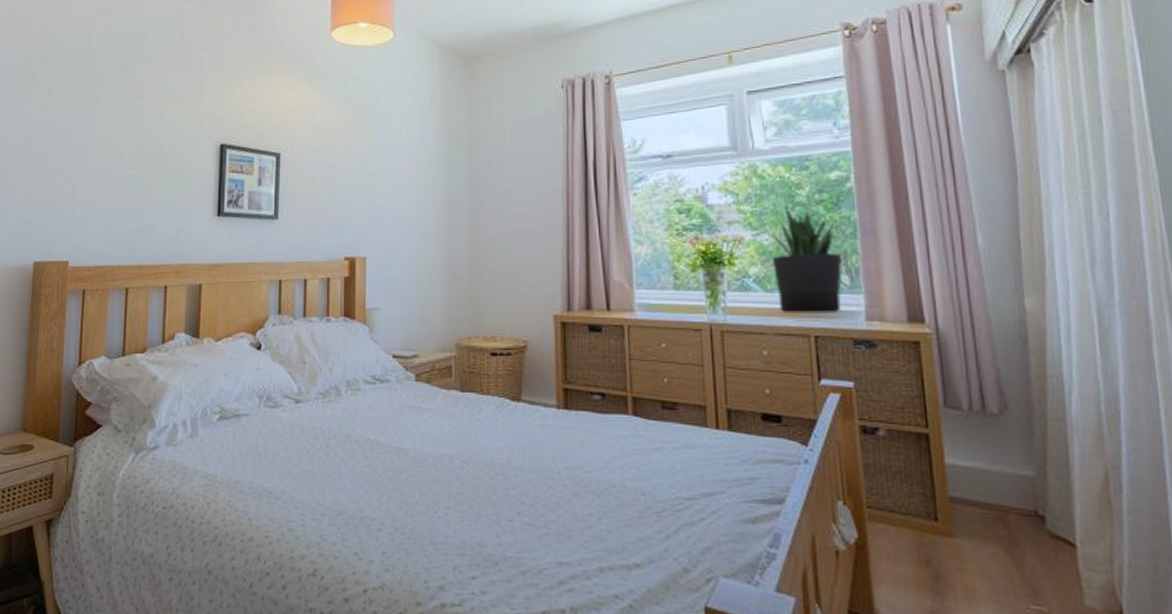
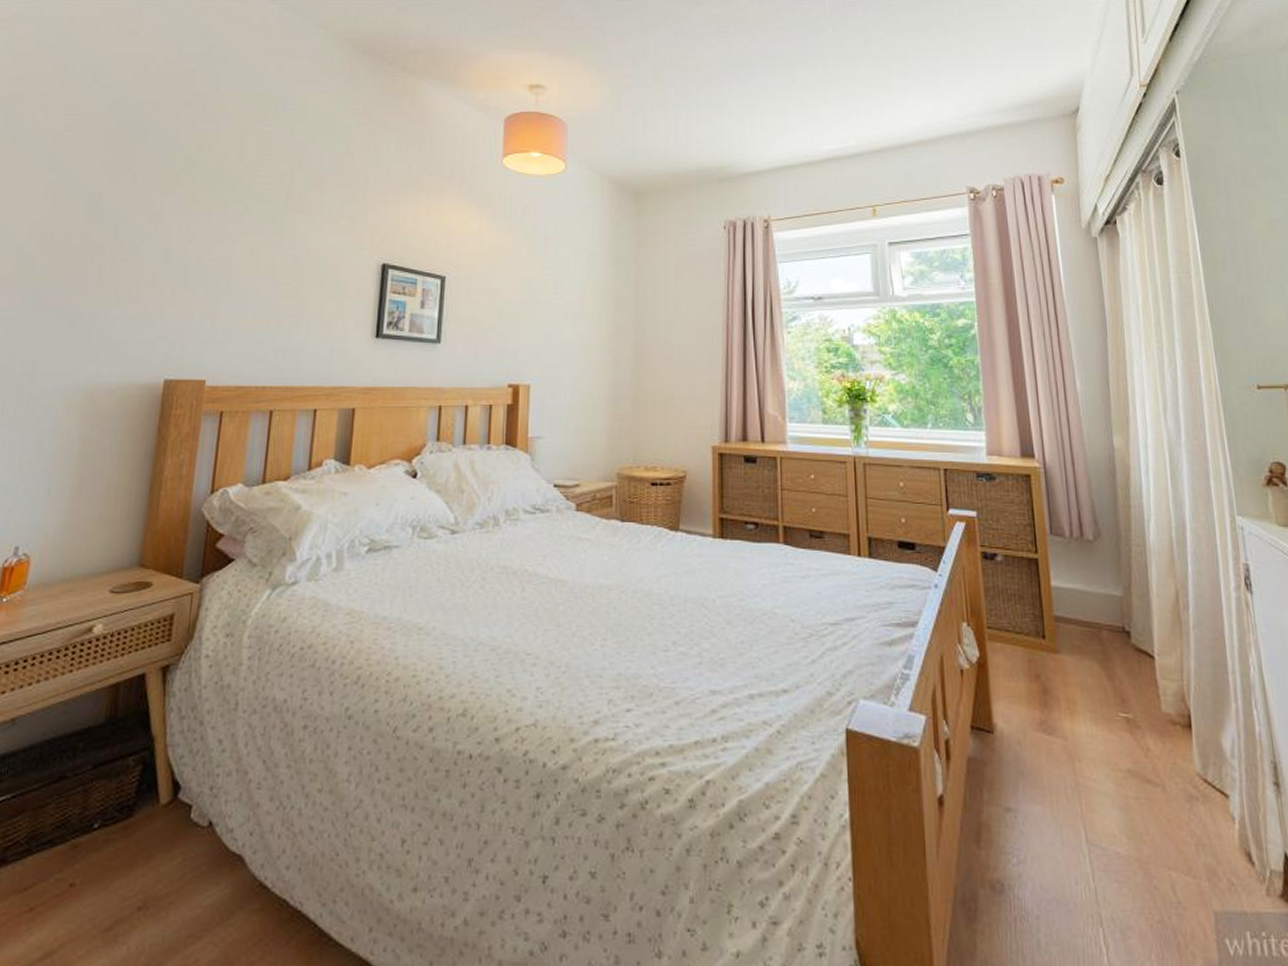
planter: present [769,205,843,314] -> none [906,348,968,448]

